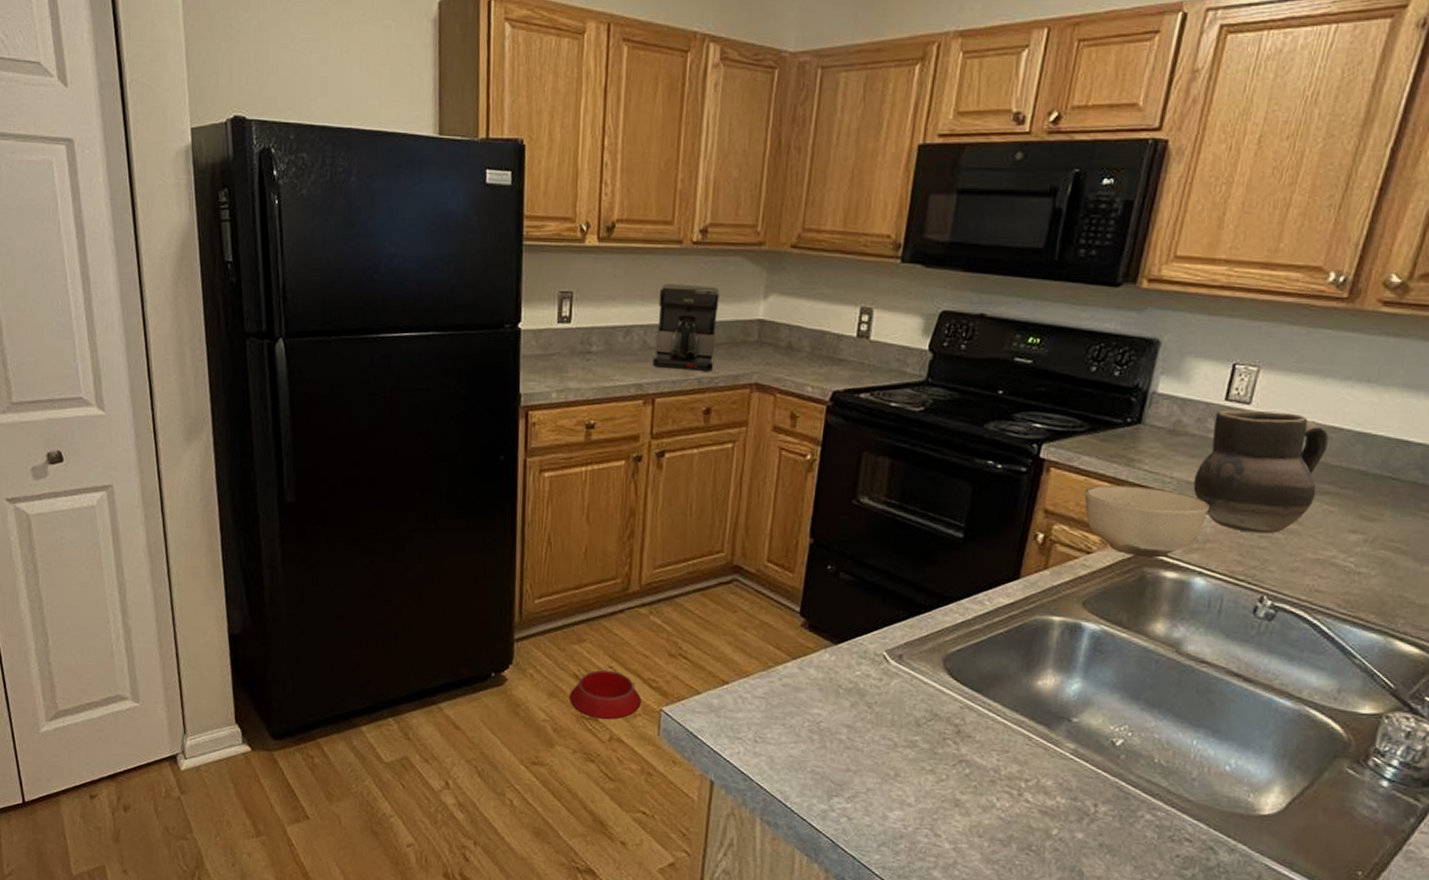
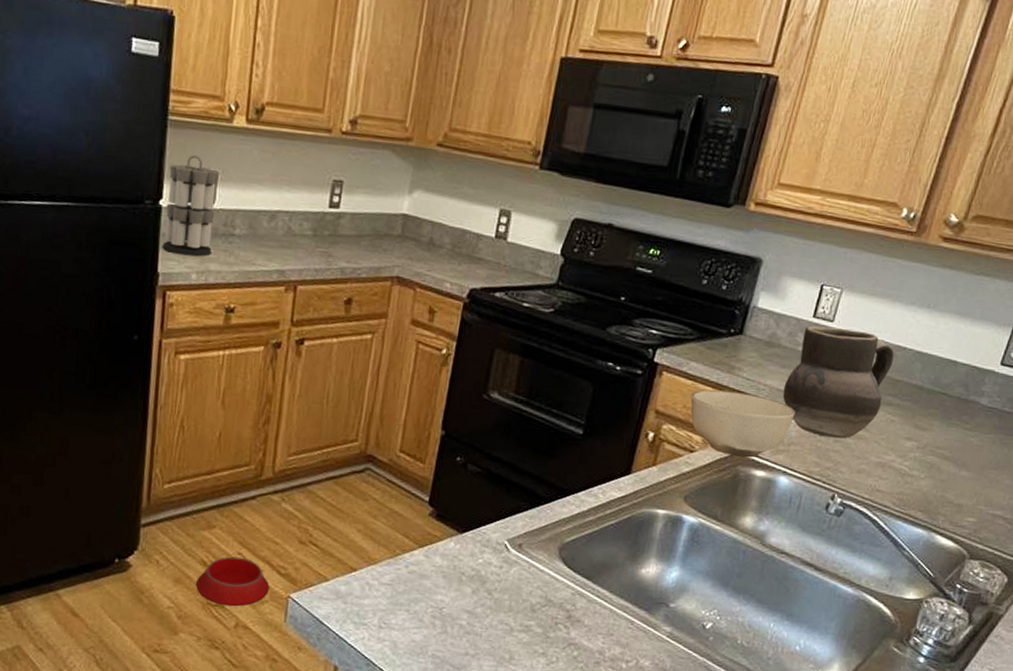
spice rack: none [523,276,574,376] -> present [162,154,219,257]
coffee maker: present [653,283,720,373] -> none [296,171,366,263]

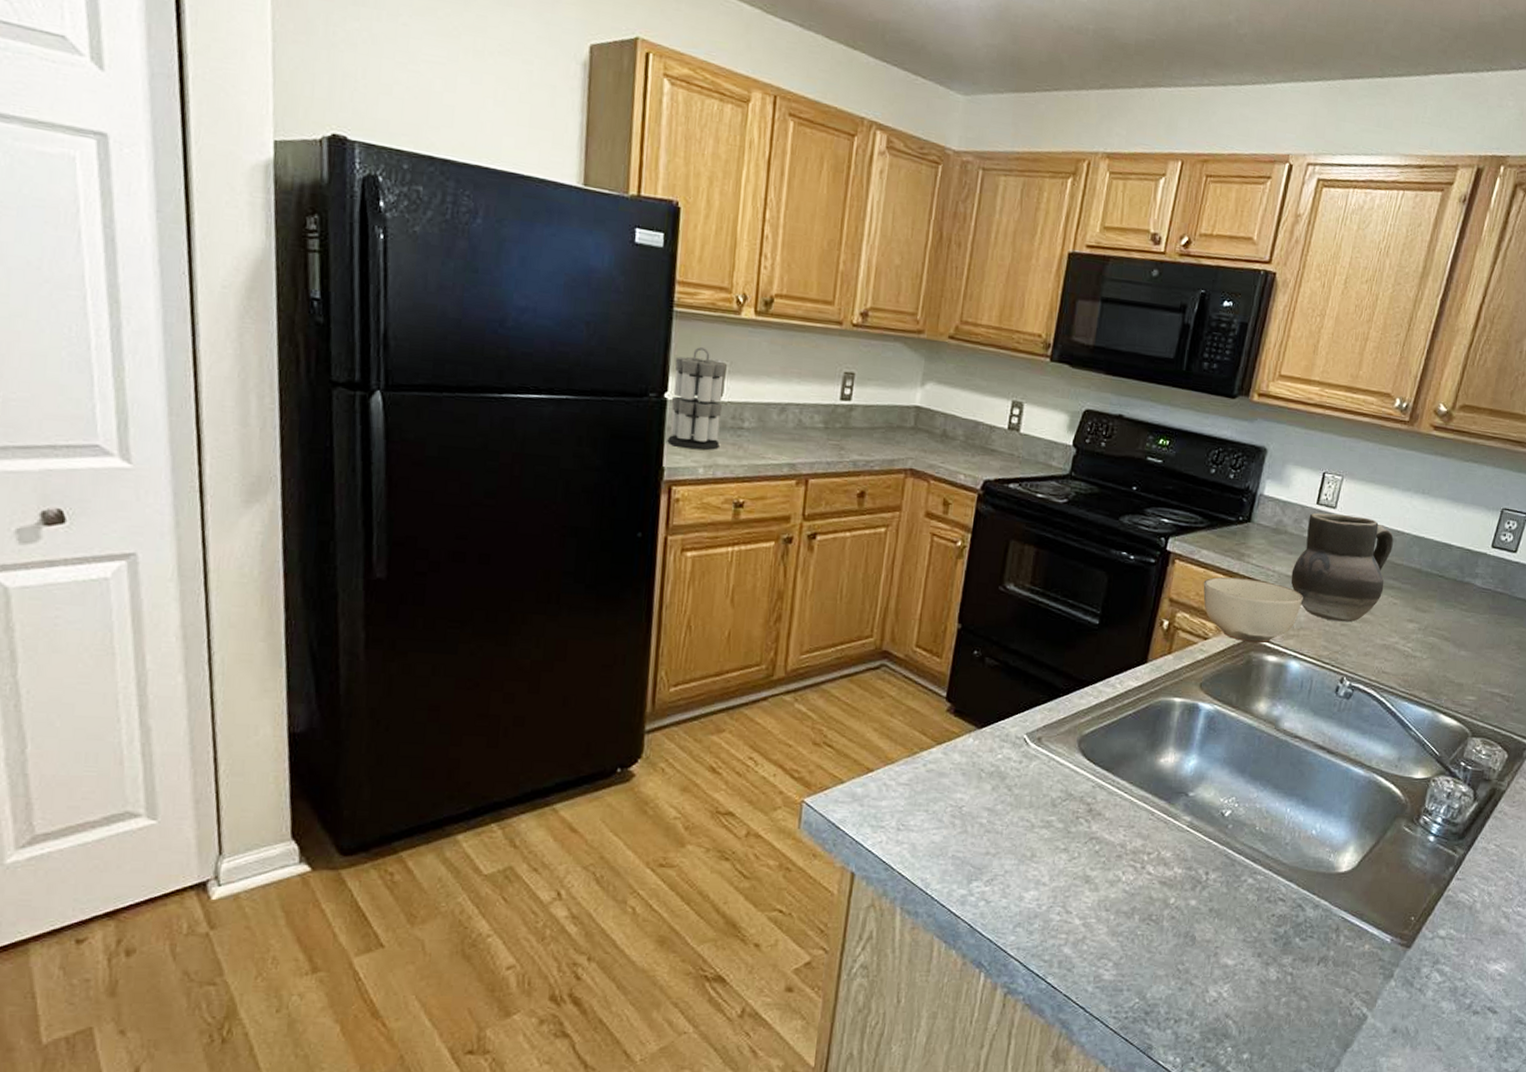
pet bowl: present [196,556,269,606] -> none [704,761,782,813]

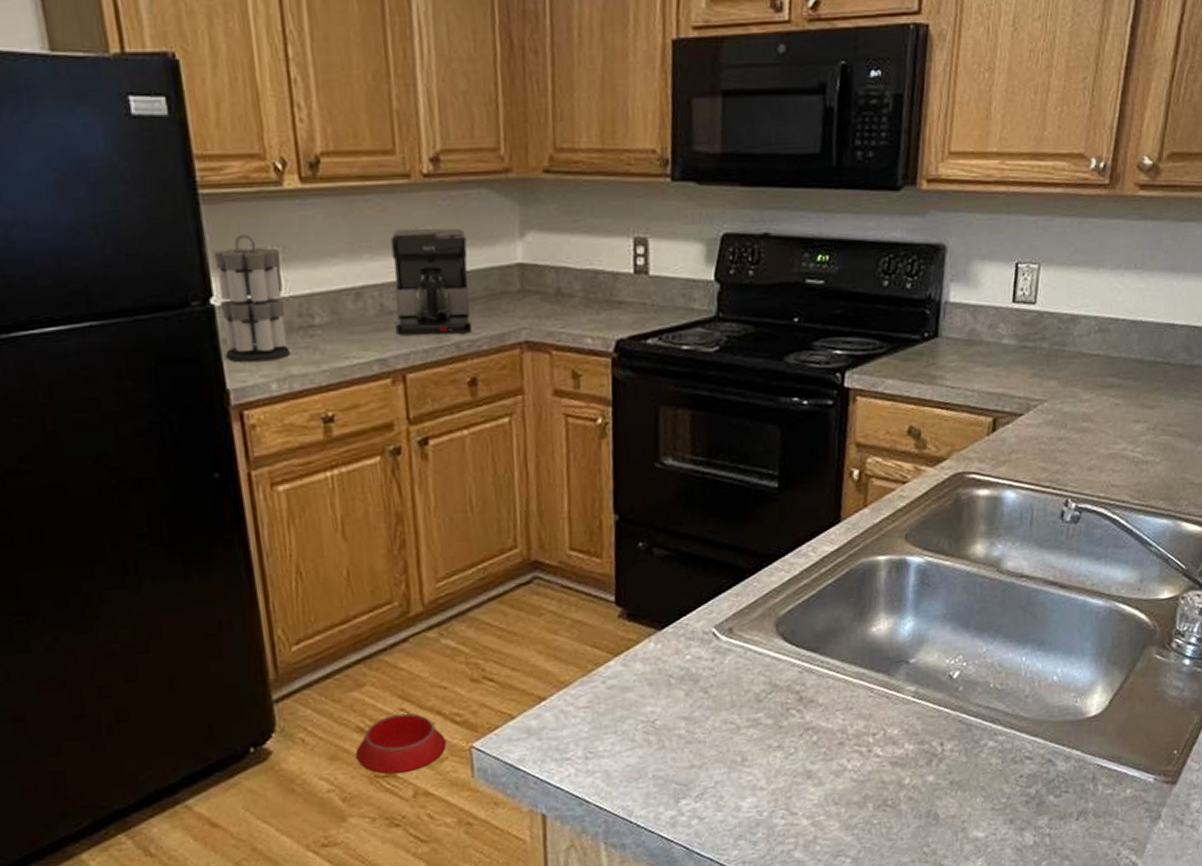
pet bowl: none [704,761,782,813] -> present [356,713,446,774]
coffee maker: none [807,363,878,456] -> present [390,228,473,336]
bowl: present [1203,576,1303,644] -> none [893,403,1011,479]
ceramic jug: present [1291,512,1394,622] -> none [993,308,1107,437]

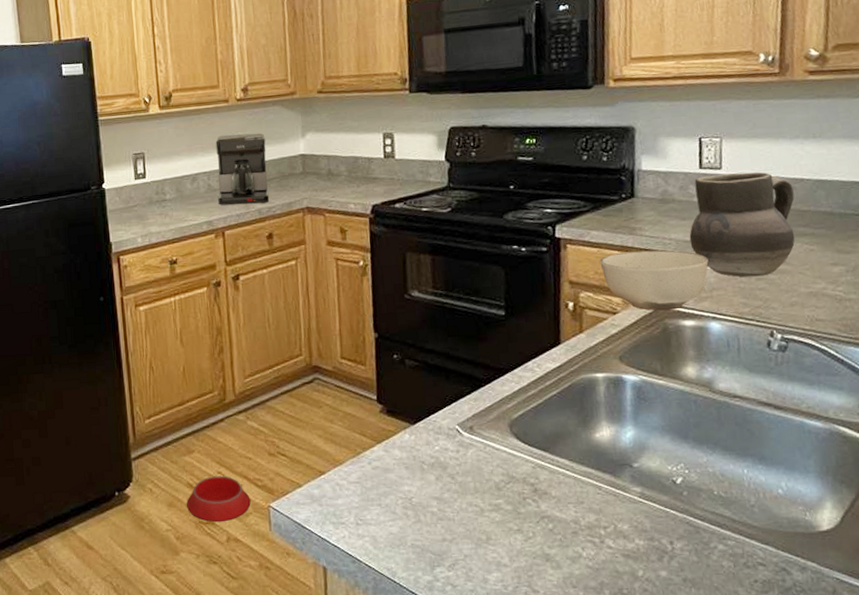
spice rack: present [213,233,290,363] -> none [105,142,150,225]
bowl: none [893,403,1011,479] -> present [600,250,709,311]
ceramic jug: none [993,308,1107,437] -> present [689,172,795,277]

